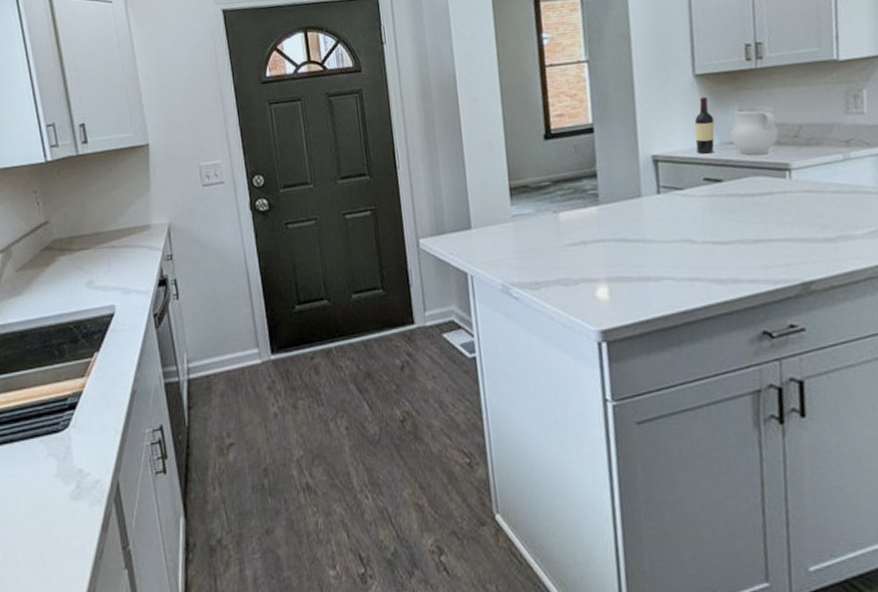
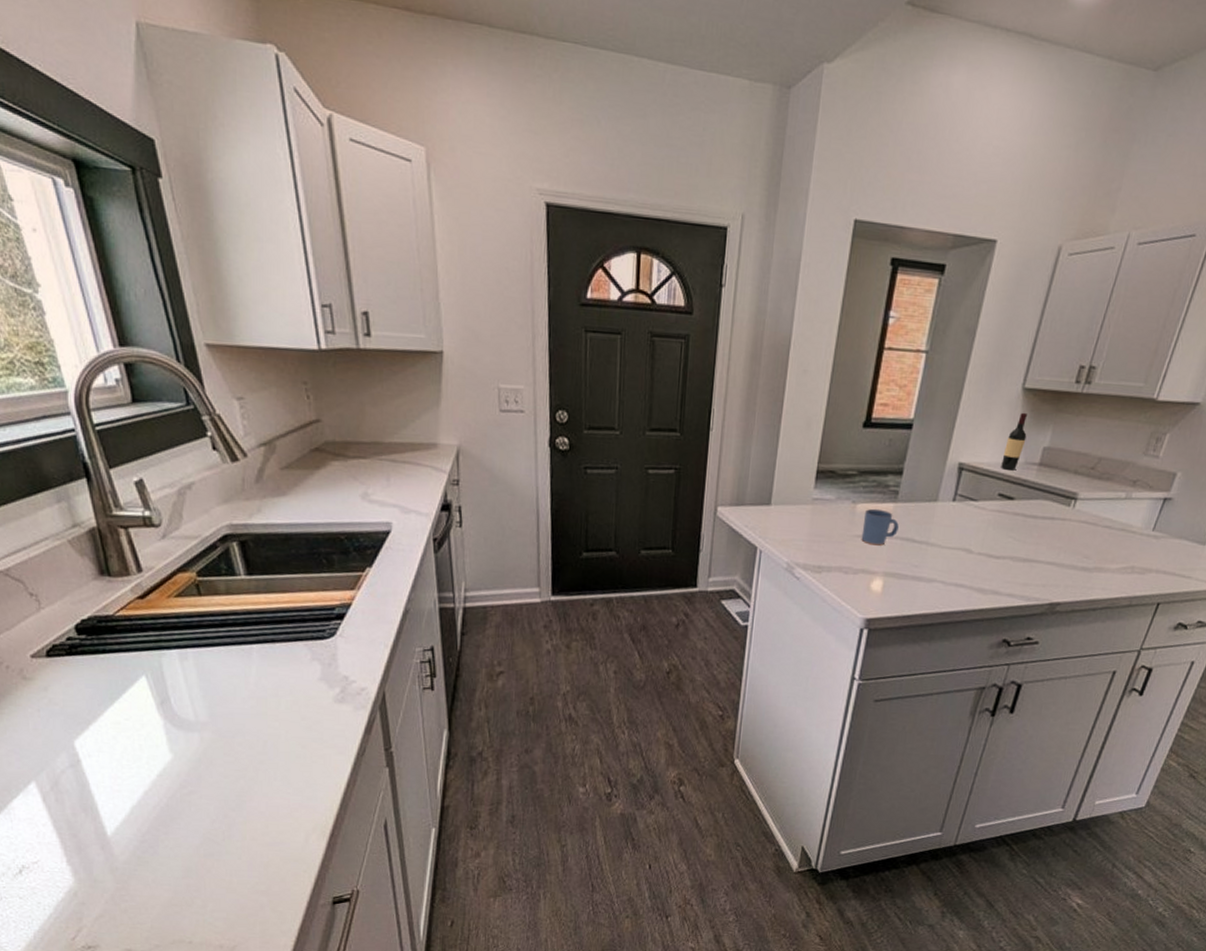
mug: none [569,214,609,252] -> present [861,508,899,546]
ceramic jug: present [730,106,780,156] -> none [1035,430,1085,481]

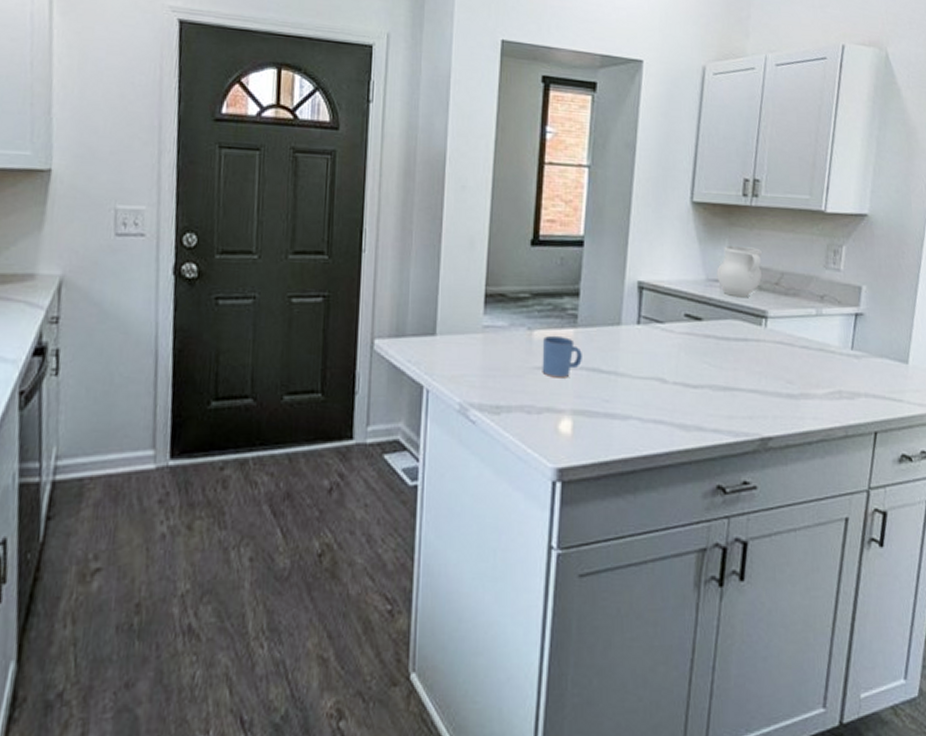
wine bottle: present [1001,412,1027,470] -> none [682,226,704,288]
ceramic jug: none [1035,430,1085,481] -> present [717,245,763,298]

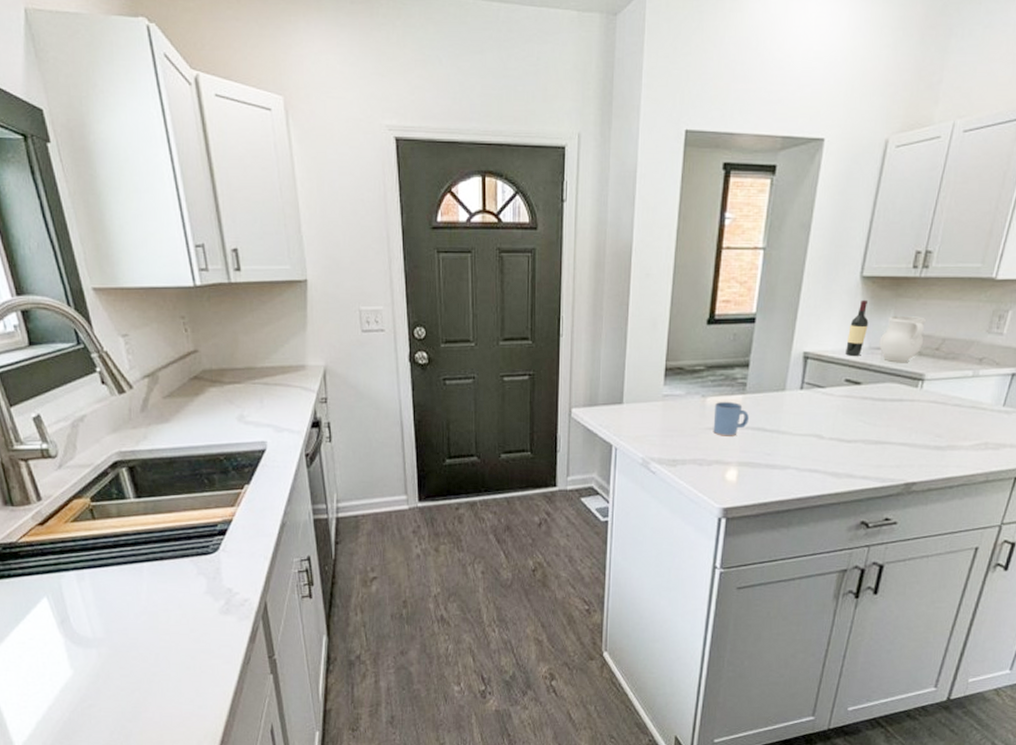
wine bottle: none [682,226,704,288] -> present [845,299,869,356]

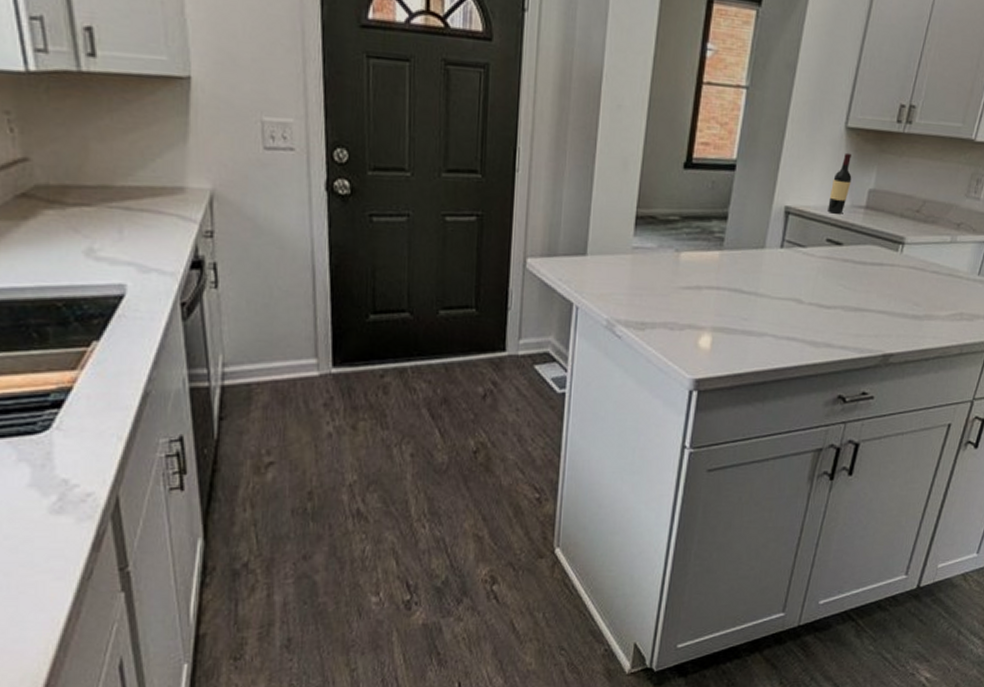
mug: present [713,401,749,437] -> none [686,257,726,298]
ceramic jug: present [879,315,927,363] -> none [861,172,909,225]

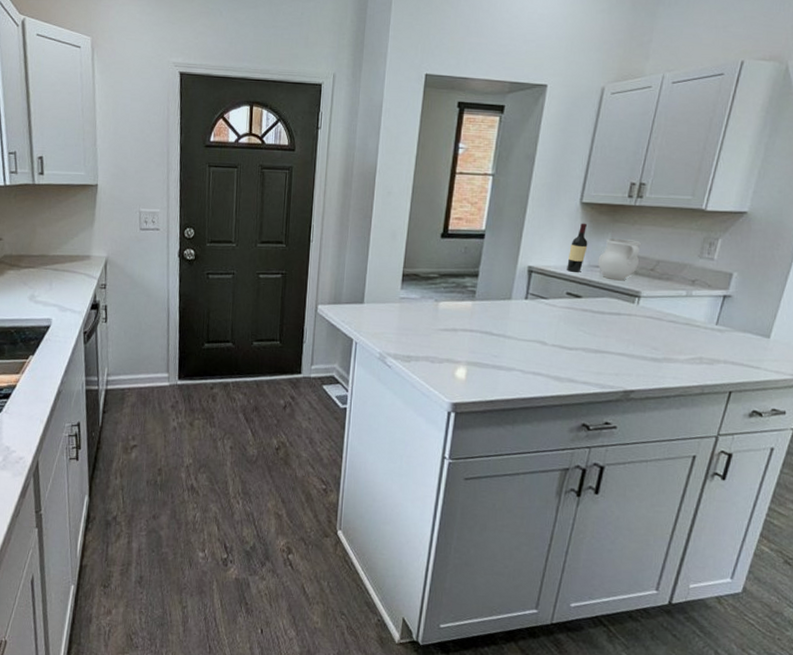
ceramic jug: none [861,172,909,225] -> present [598,237,642,281]

